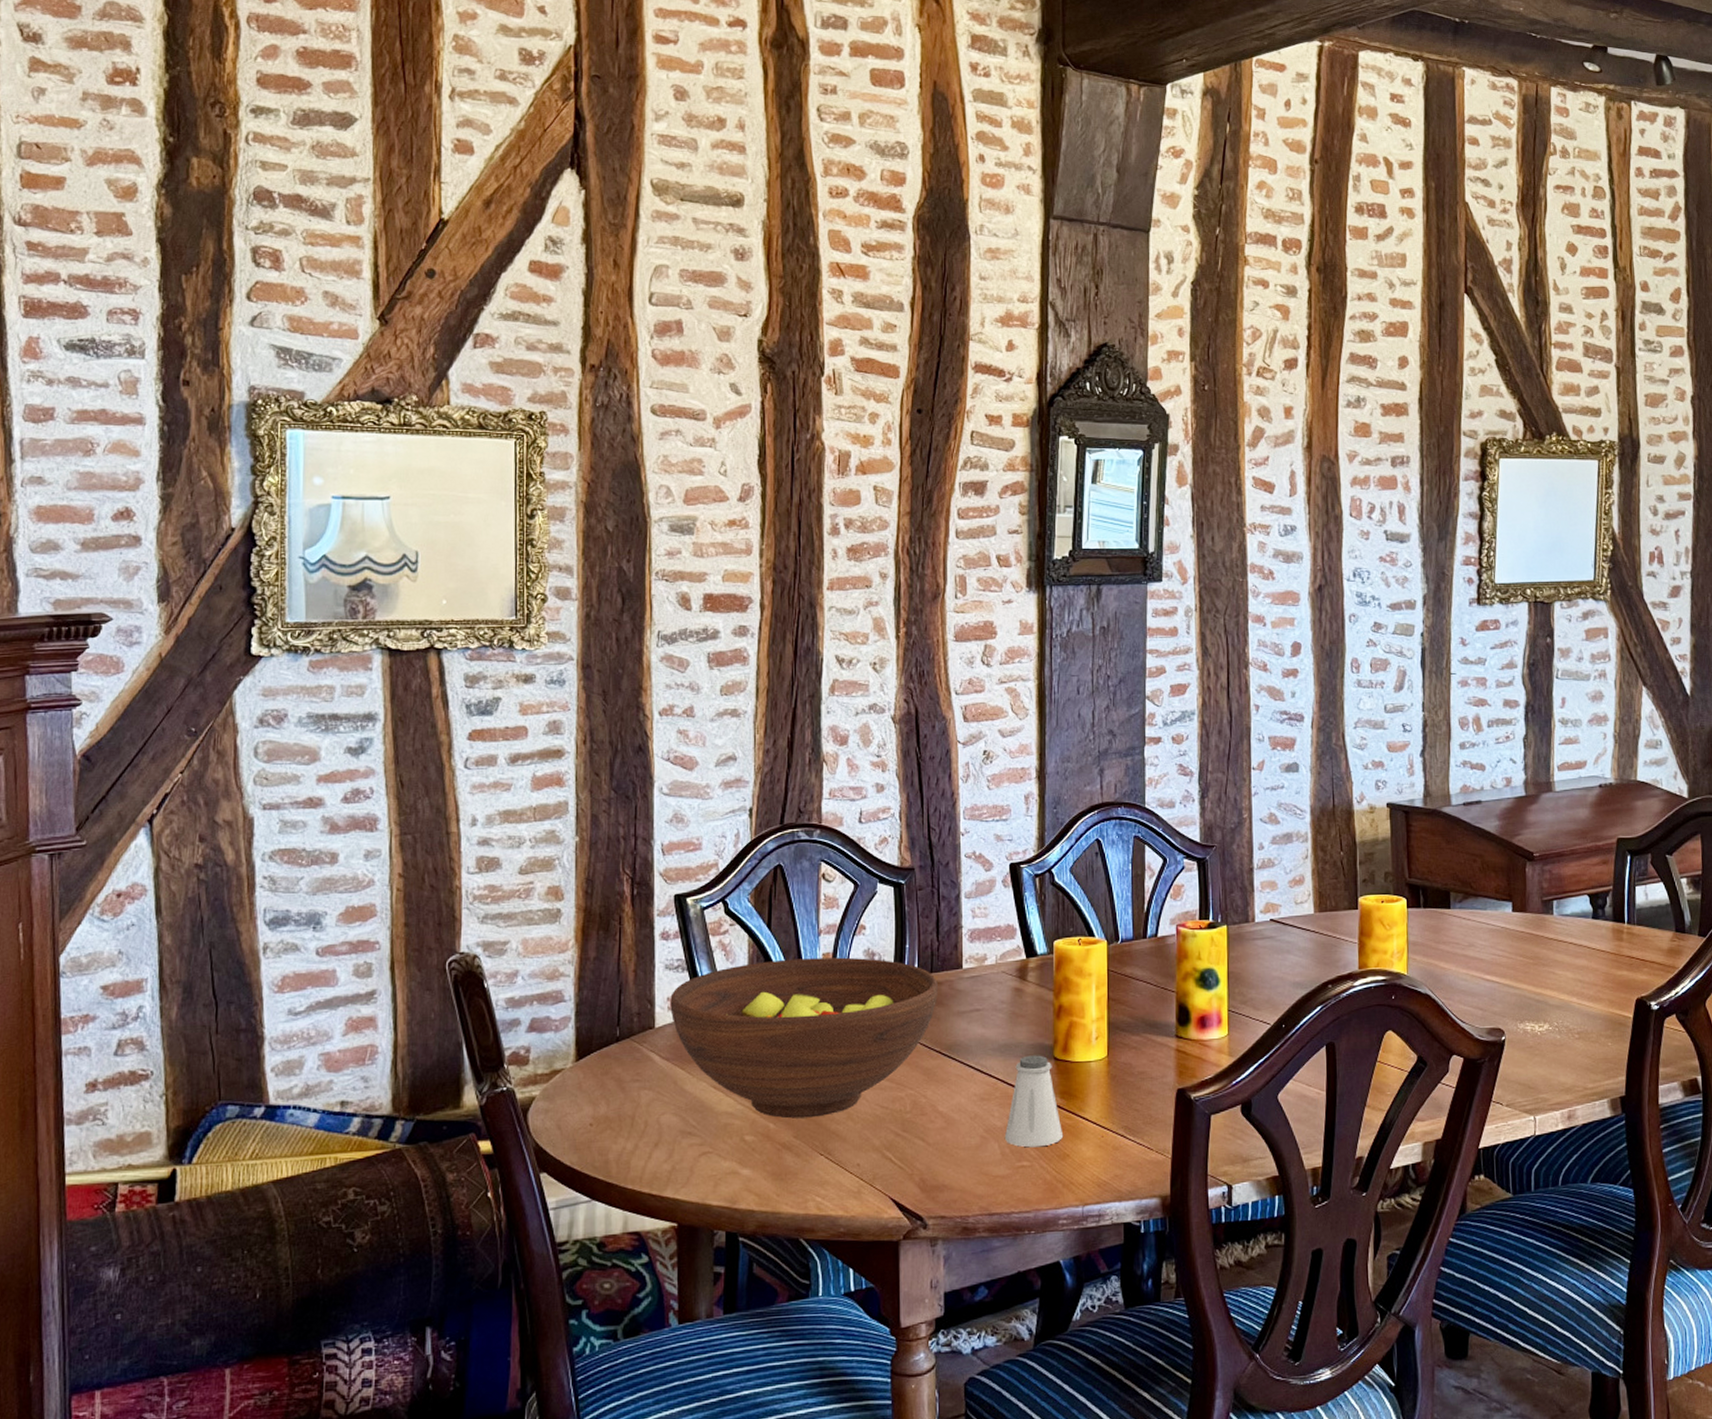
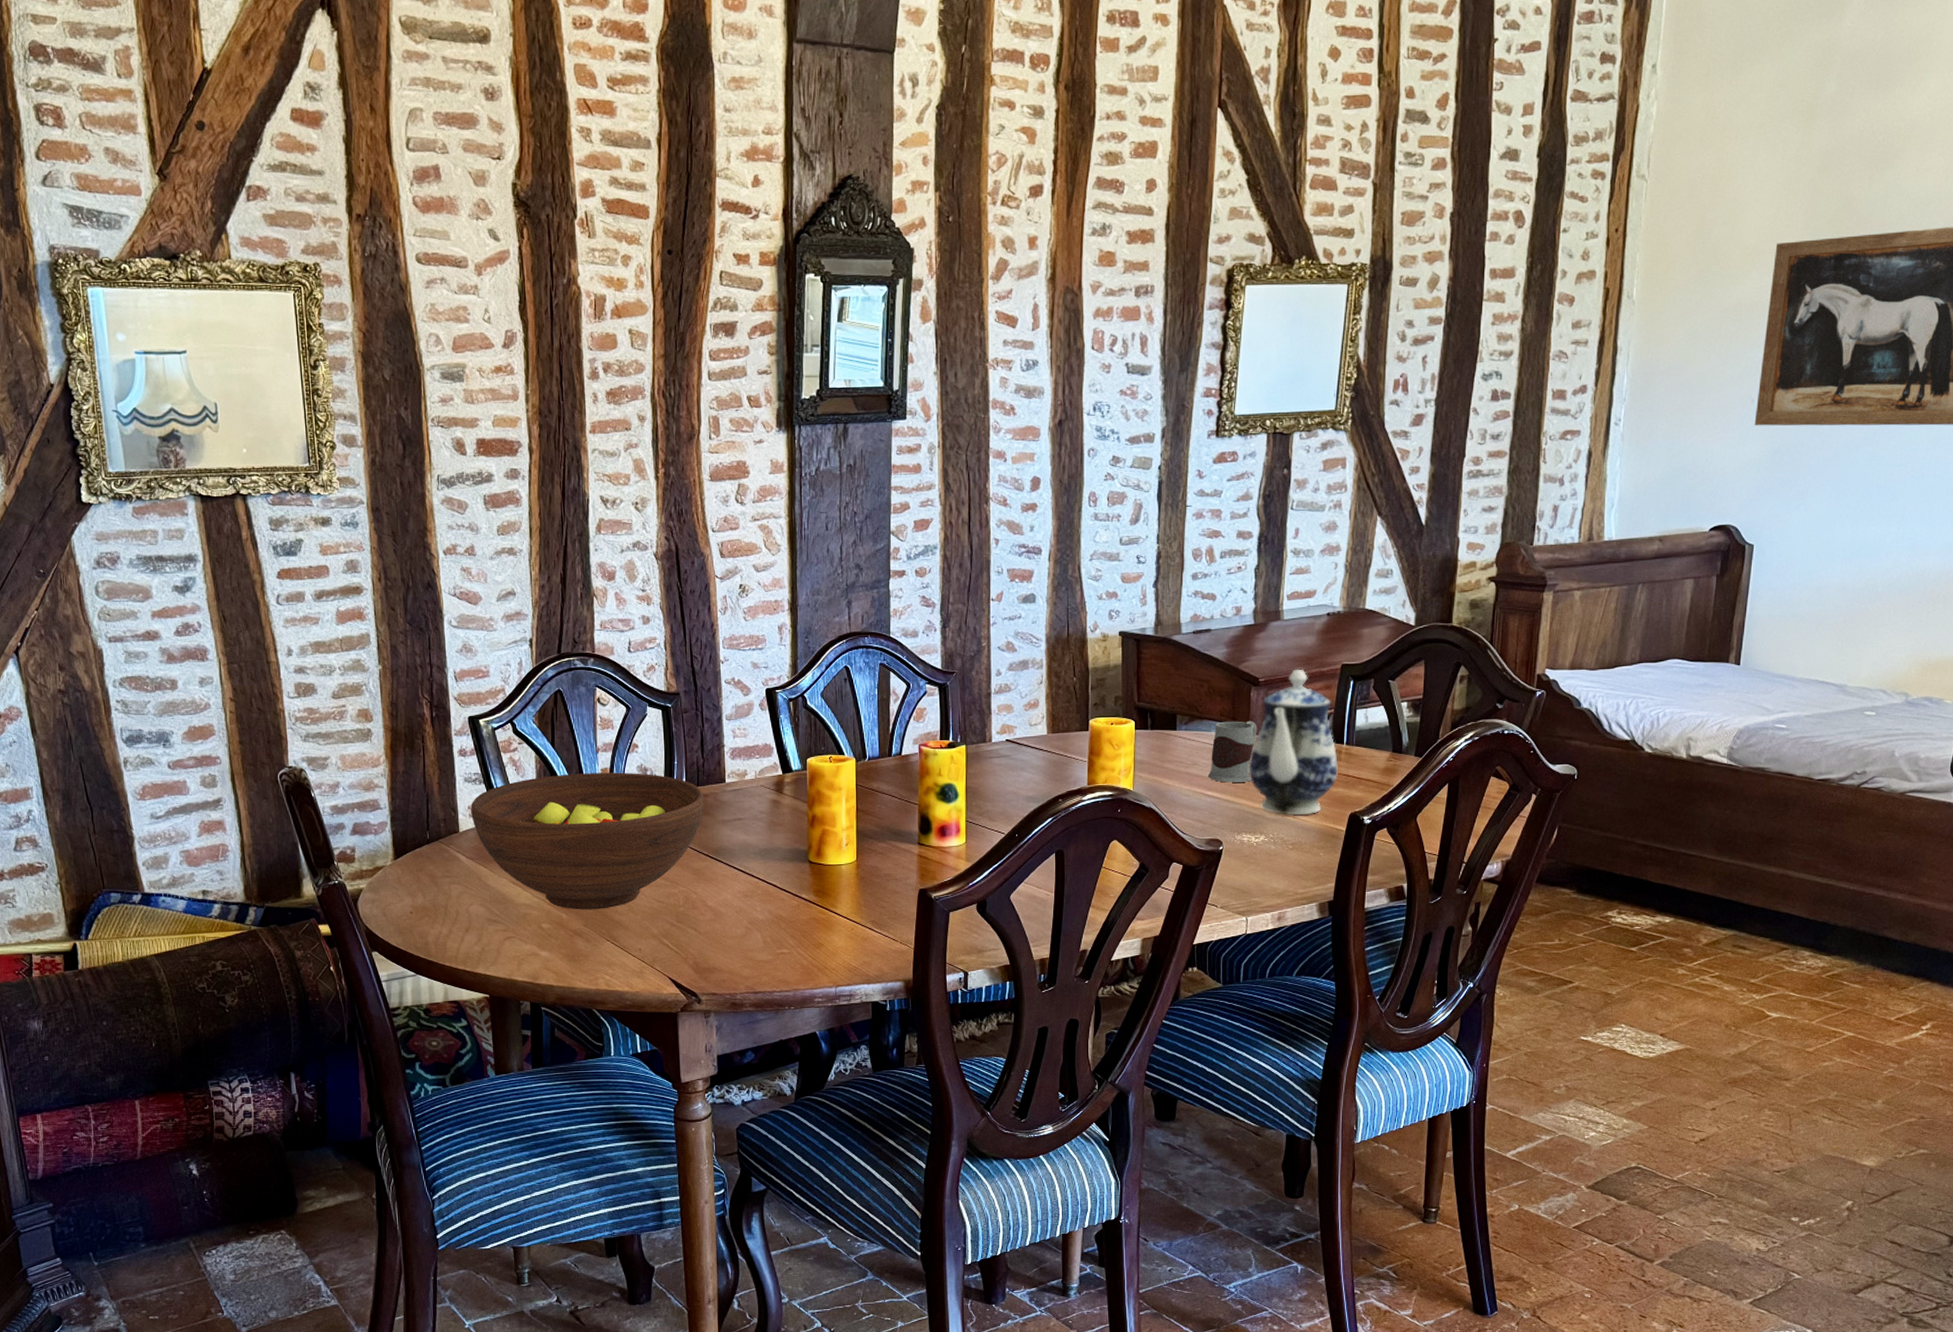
saltshaker: present [1004,1055,1064,1148] -> none [766,858,818,938]
mug: none [1485,898,1535,966] -> present [1207,720,1257,783]
teapot: none [1528,844,1622,1002] -> present [1249,670,1339,816]

